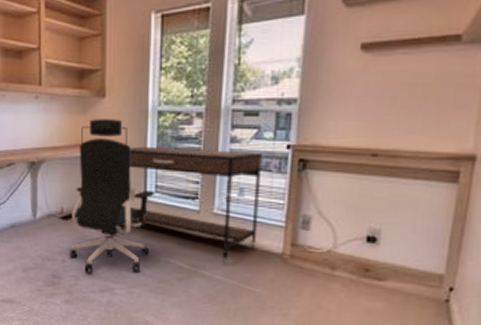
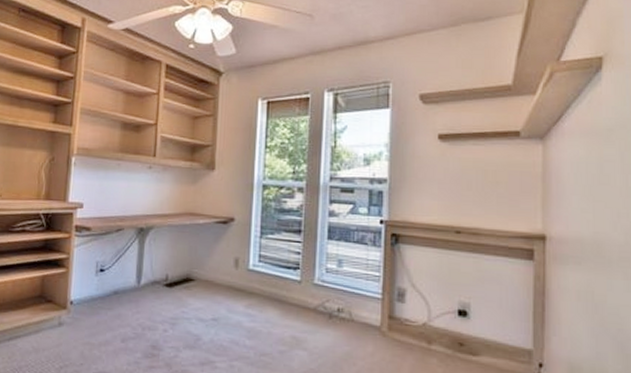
office chair: present [69,119,156,273] -> none [171,189,259,344]
desk: present [129,146,262,264] -> none [234,216,358,337]

